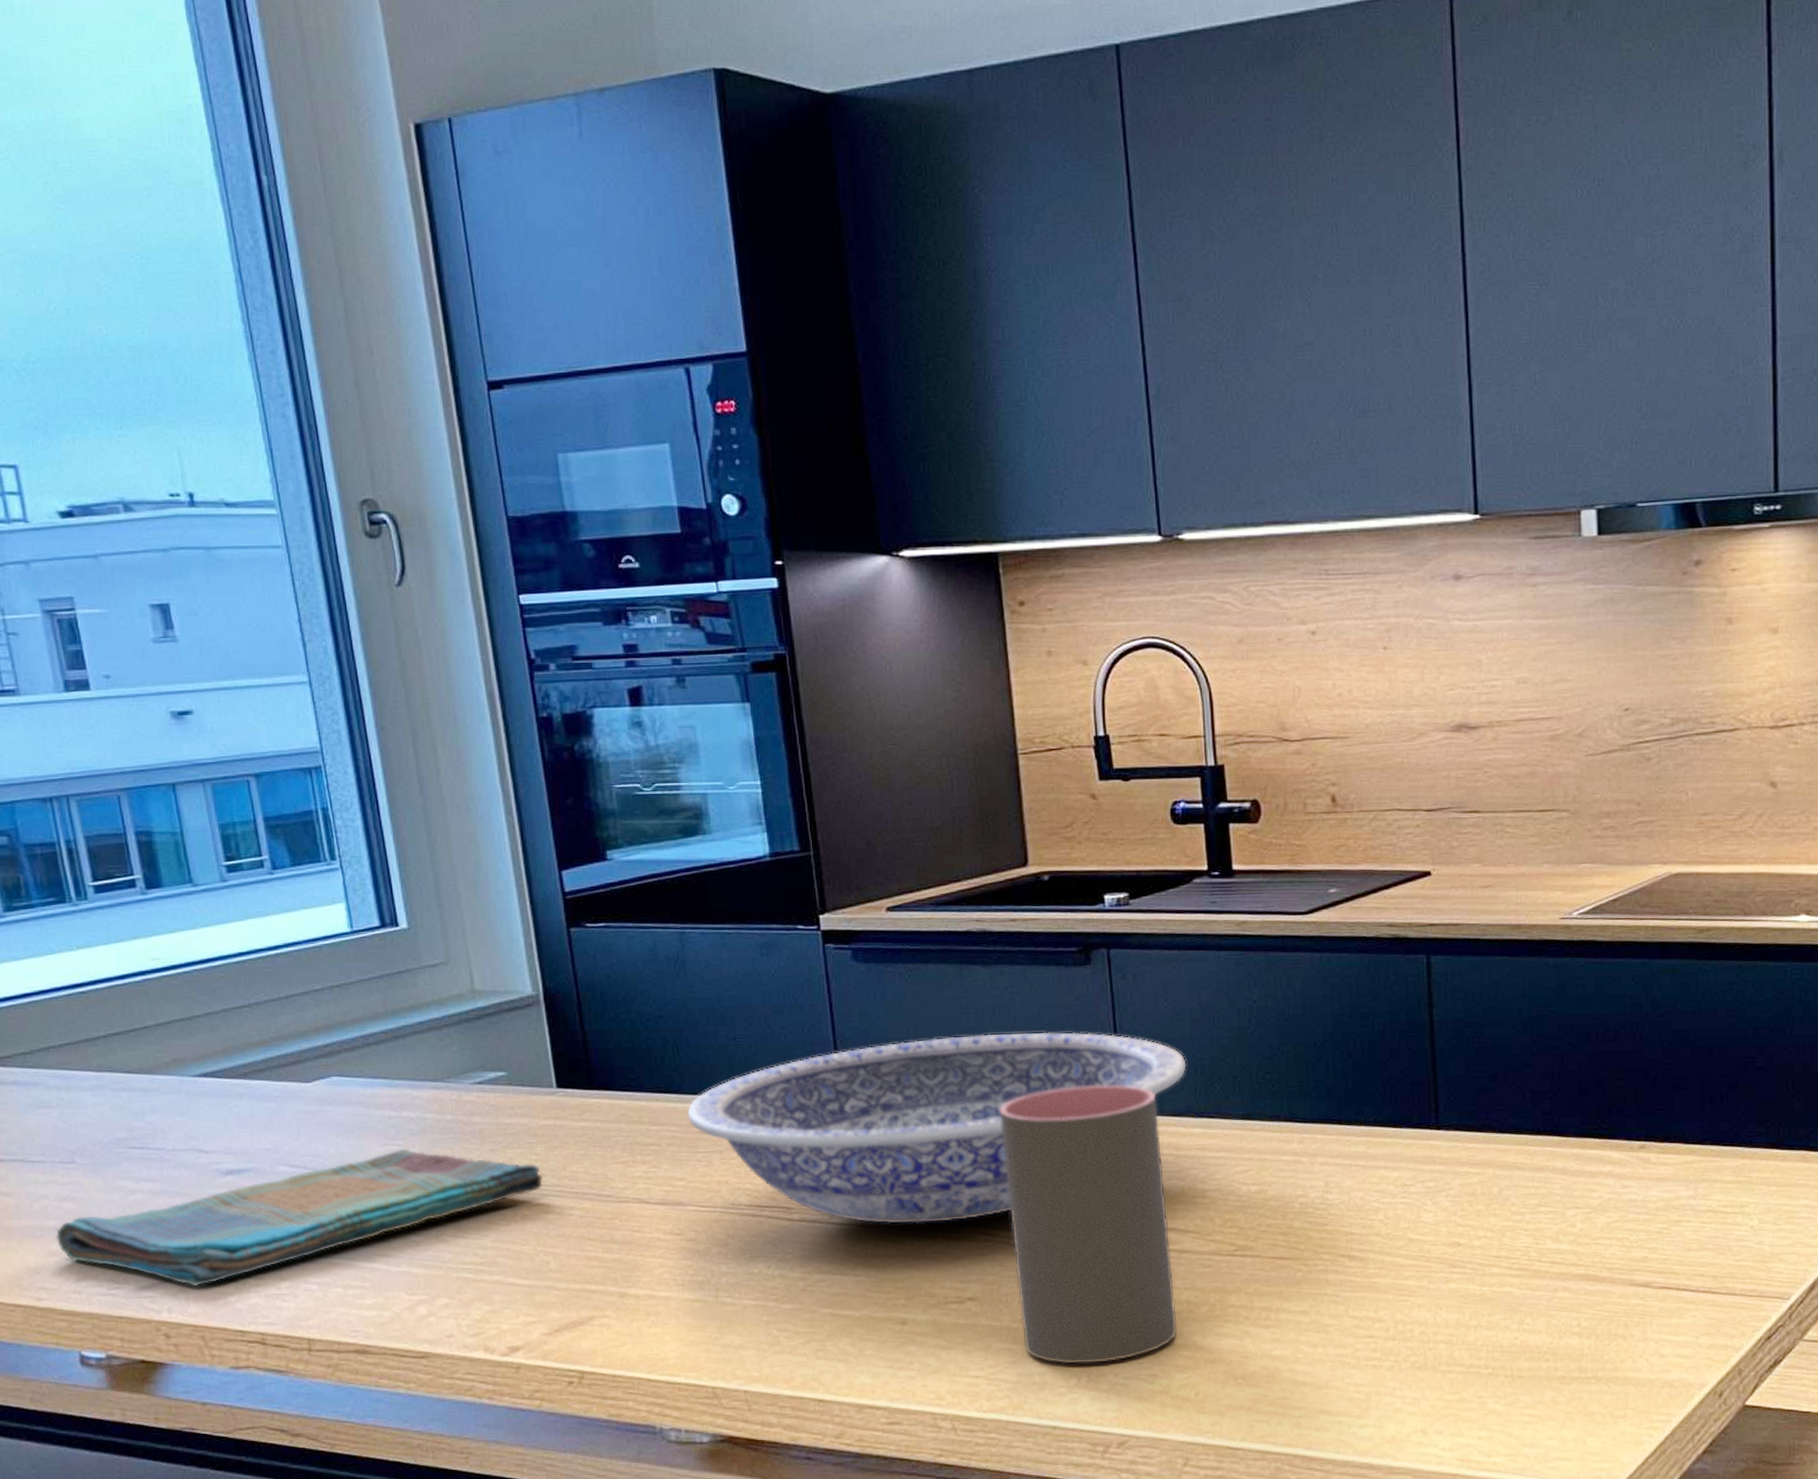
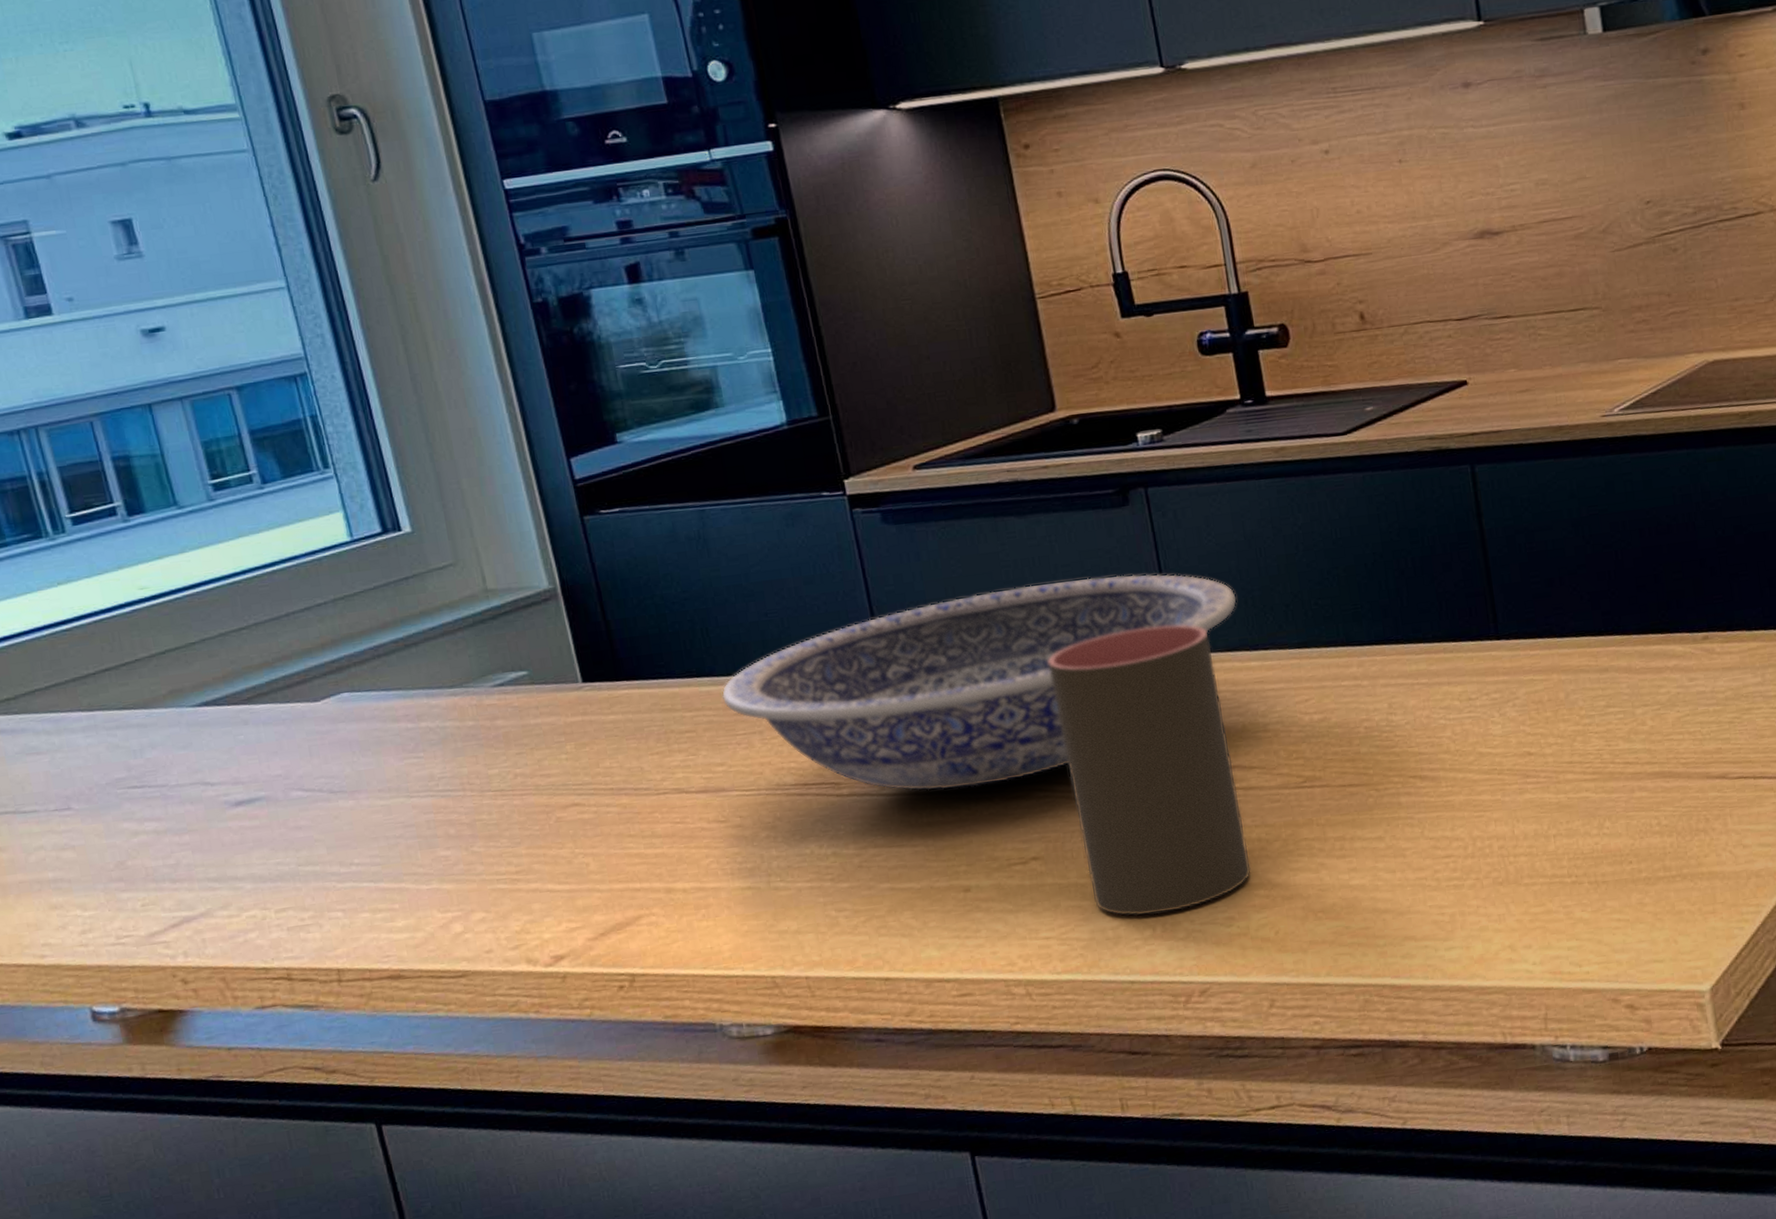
dish towel: present [56,1148,544,1287] -> none [56,760,576,927]

